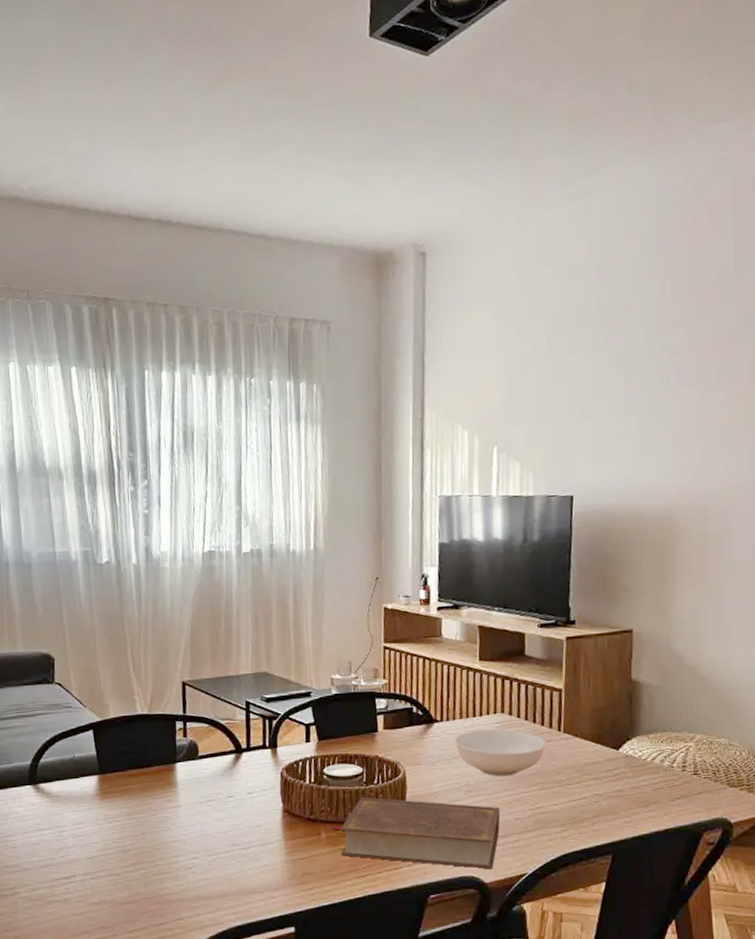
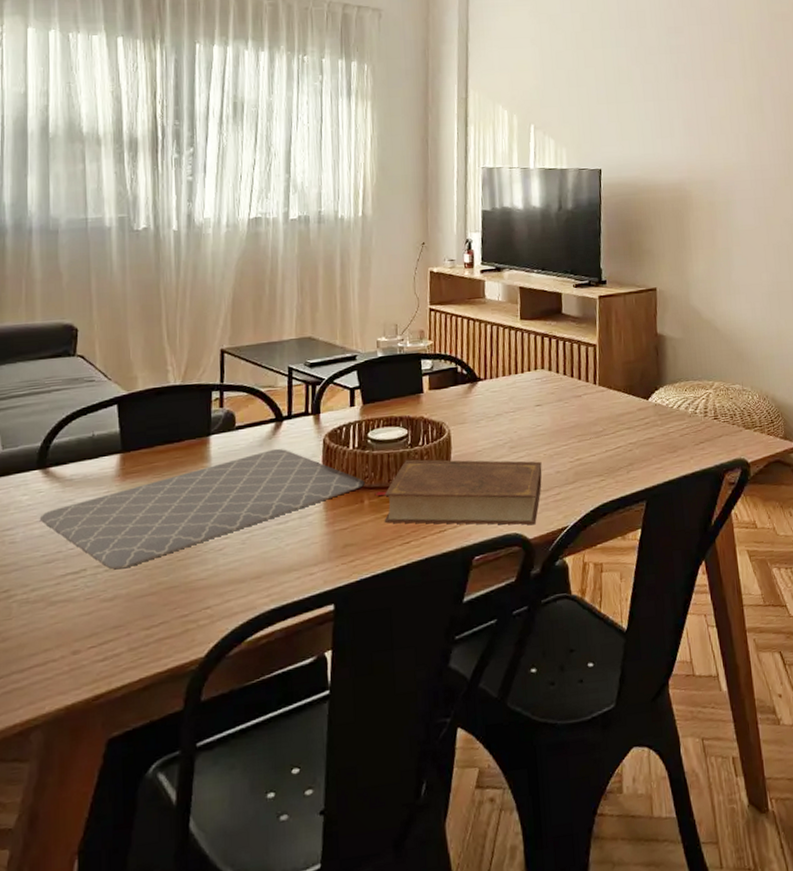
placemat: none [34,779,323,878] -> present [39,449,366,570]
bowl: present [455,729,547,777] -> none [498,384,584,431]

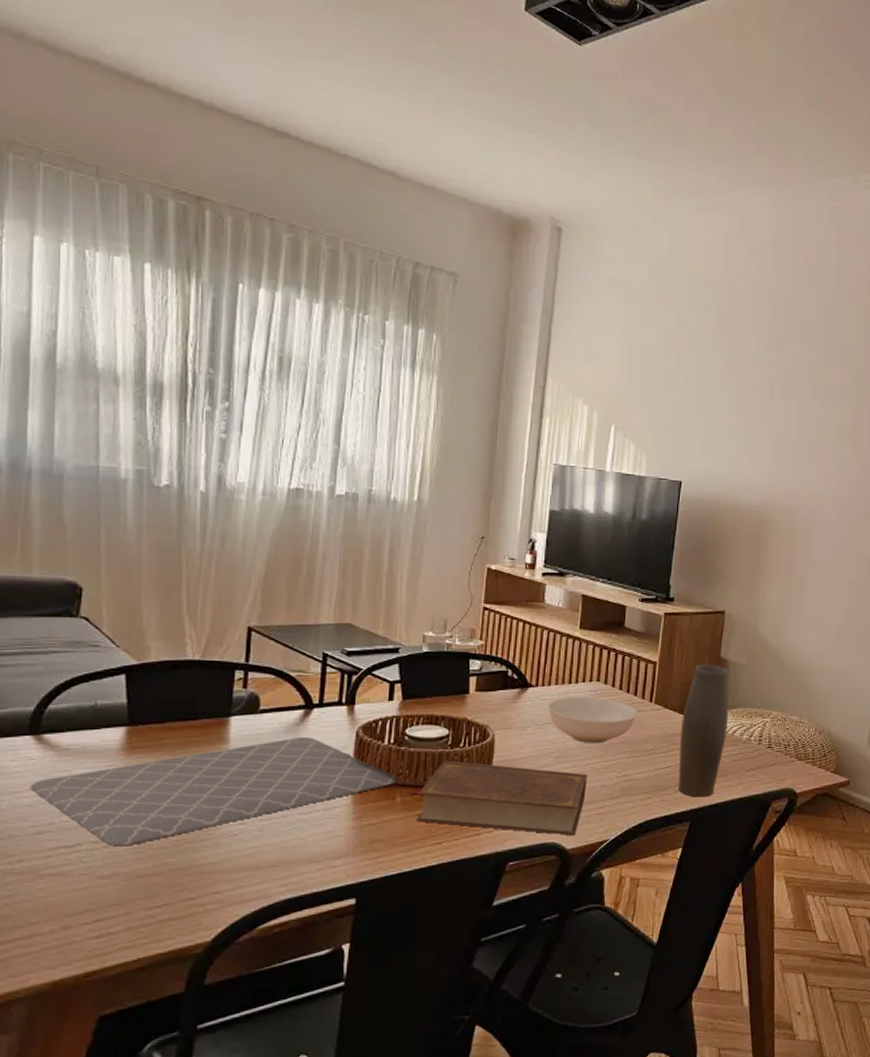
bowl: none [498,384,584,431] -> present [548,697,638,744]
vase: none [626,341,672,476] -> present [679,664,729,797]

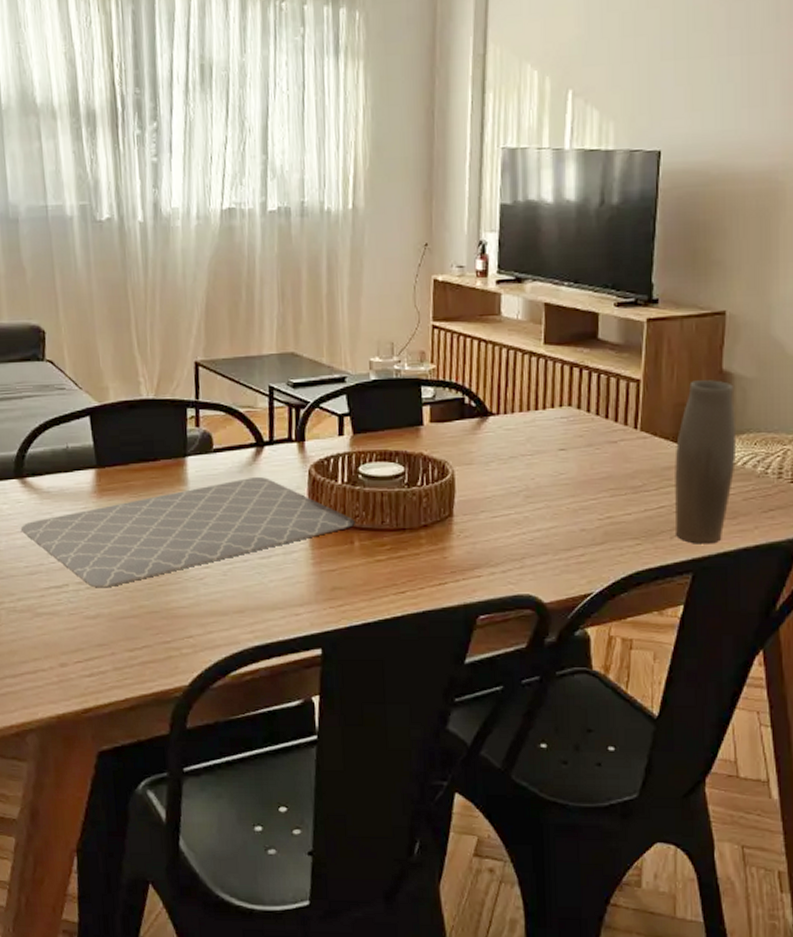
book: present [408,760,587,836] -> none [366,500,564,588]
bowl: present [548,697,638,744] -> none [513,425,621,481]

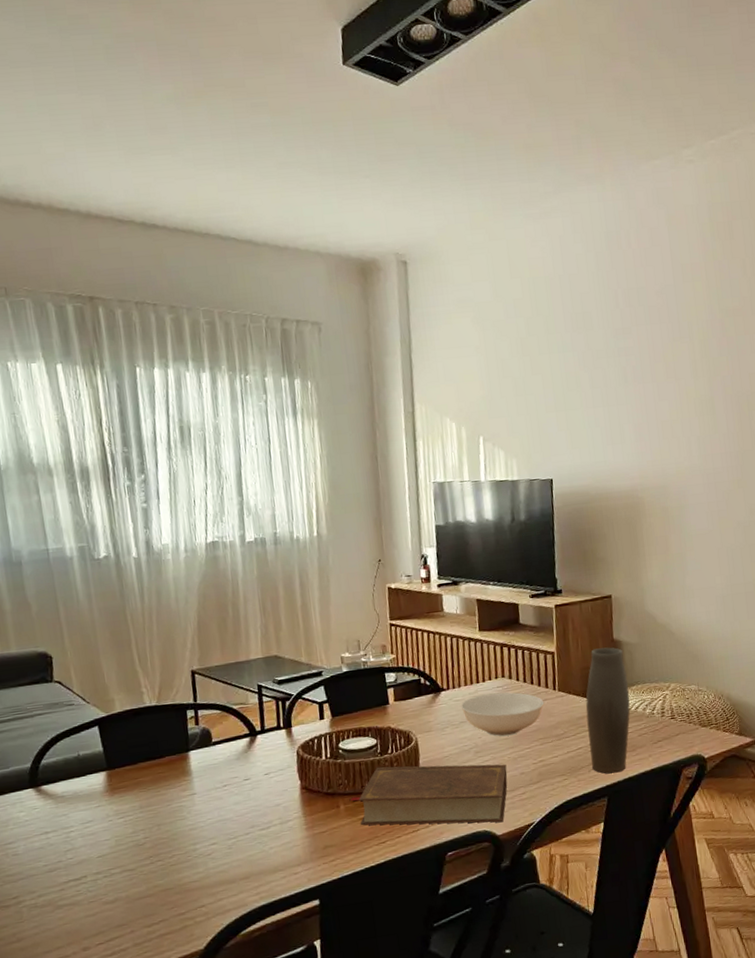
placemat: present [20,477,356,588] -> none [37,761,341,875]
book: none [366,500,564,588] -> present [349,764,508,826]
bowl: none [513,425,621,481] -> present [461,692,545,736]

